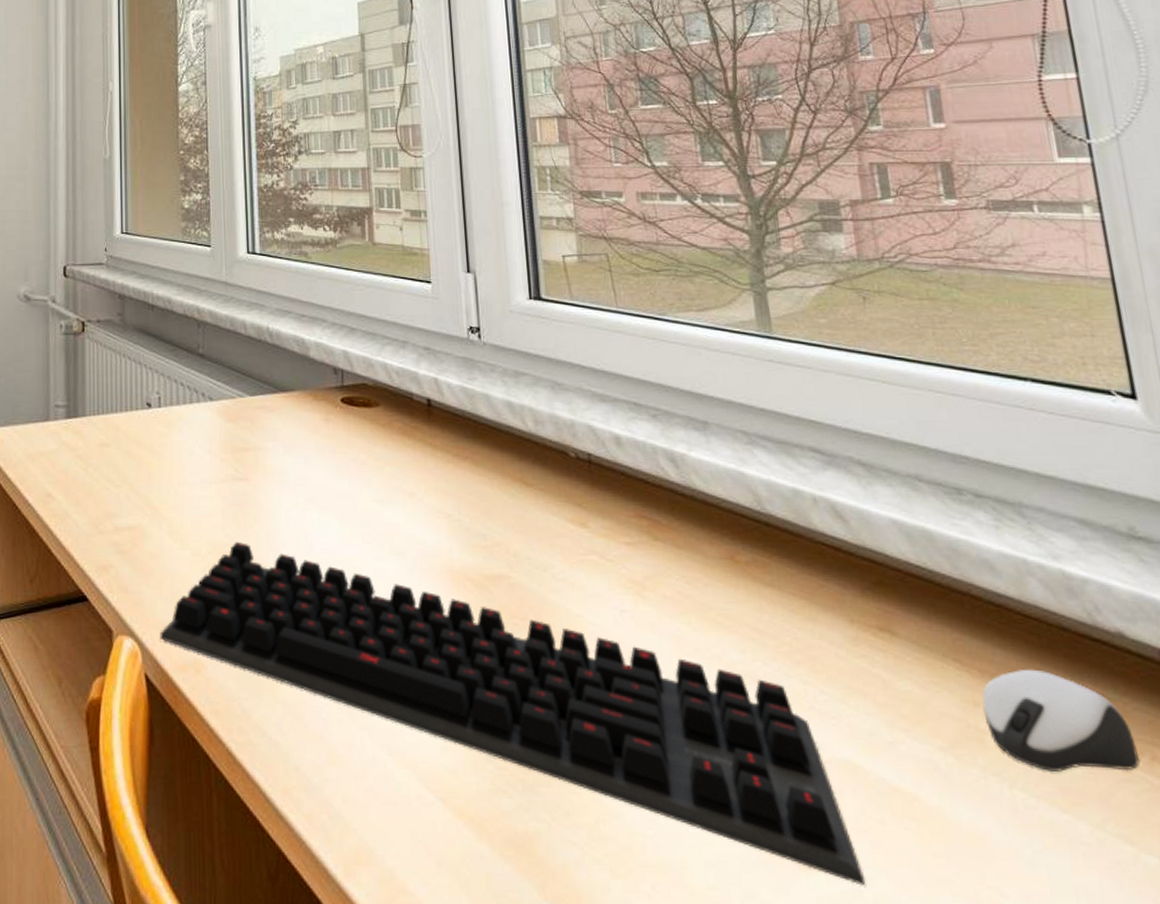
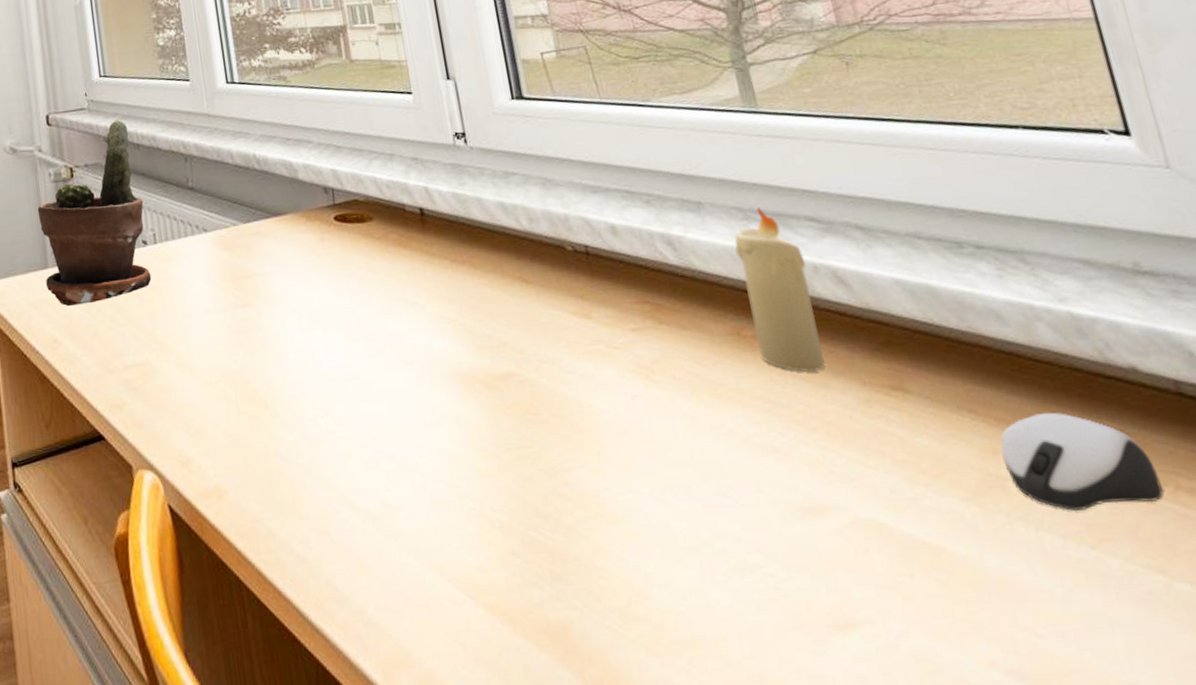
potted plant: none [45,278,152,461] -> present [37,120,152,306]
computer keyboard: present [160,542,865,886] -> none [178,367,900,640]
candle: none [737,433,815,604] -> present [734,207,825,372]

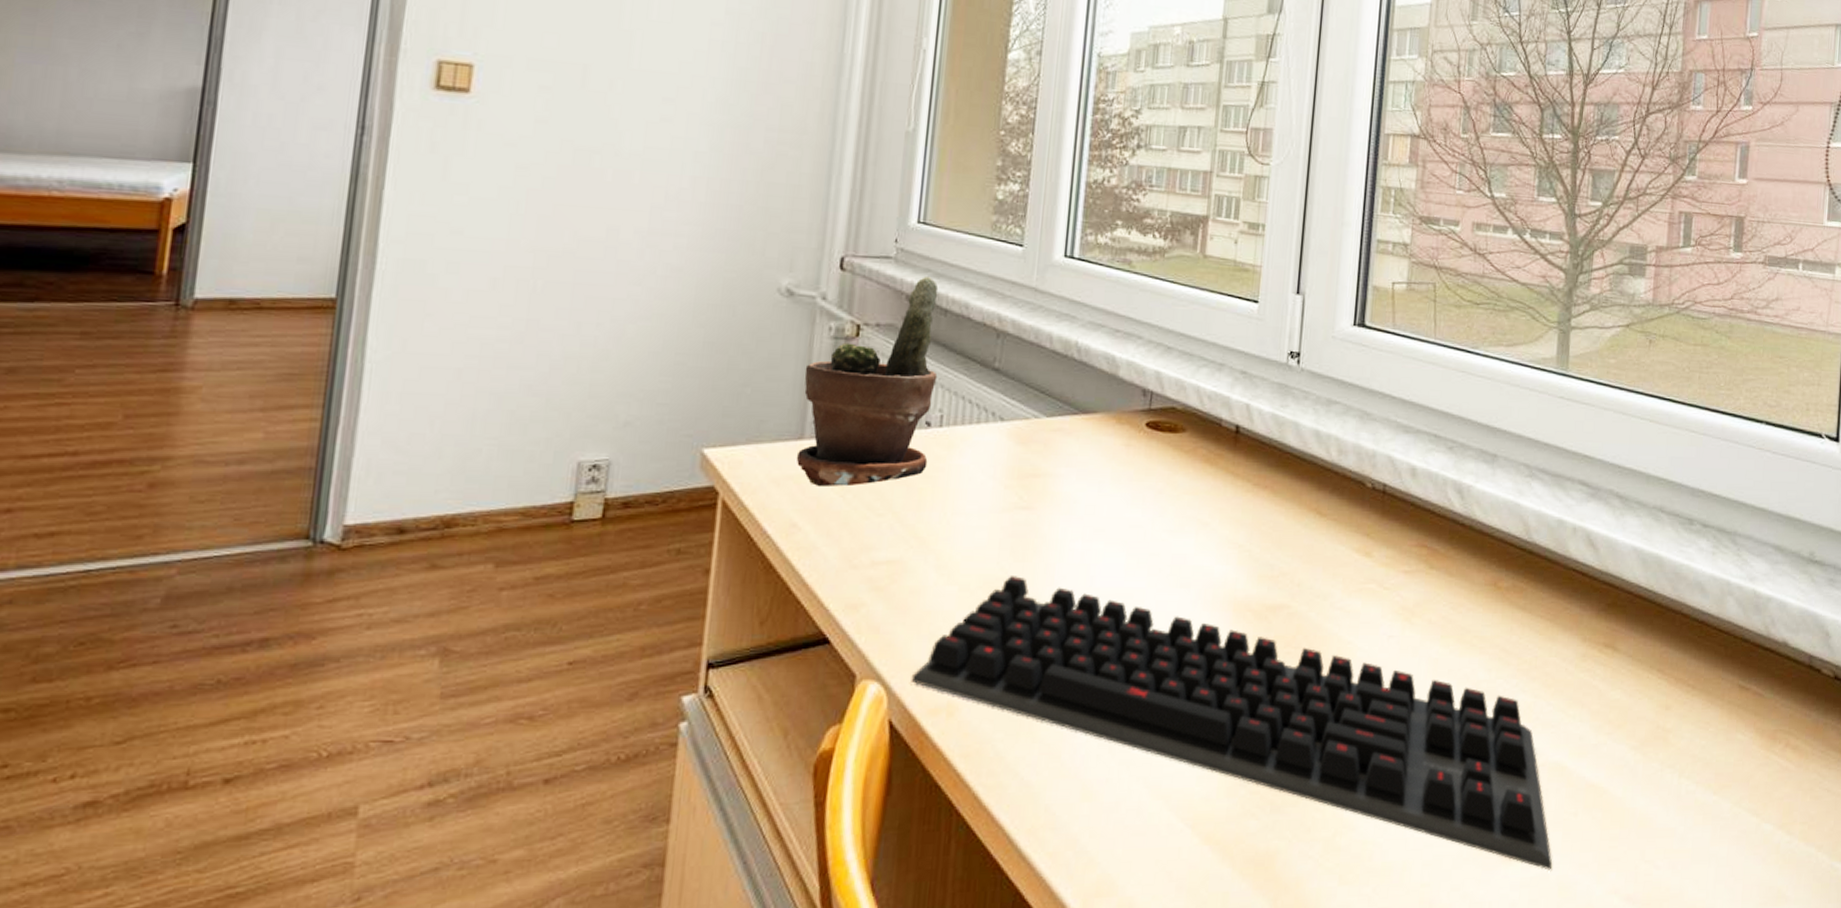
computer keyboard: none [178,367,900,640] -> present [911,576,1552,870]
candle: present [734,207,825,372] -> none [1508,466,1569,625]
computer mouse: present [1000,412,1164,511] -> none [1671,675,1777,761]

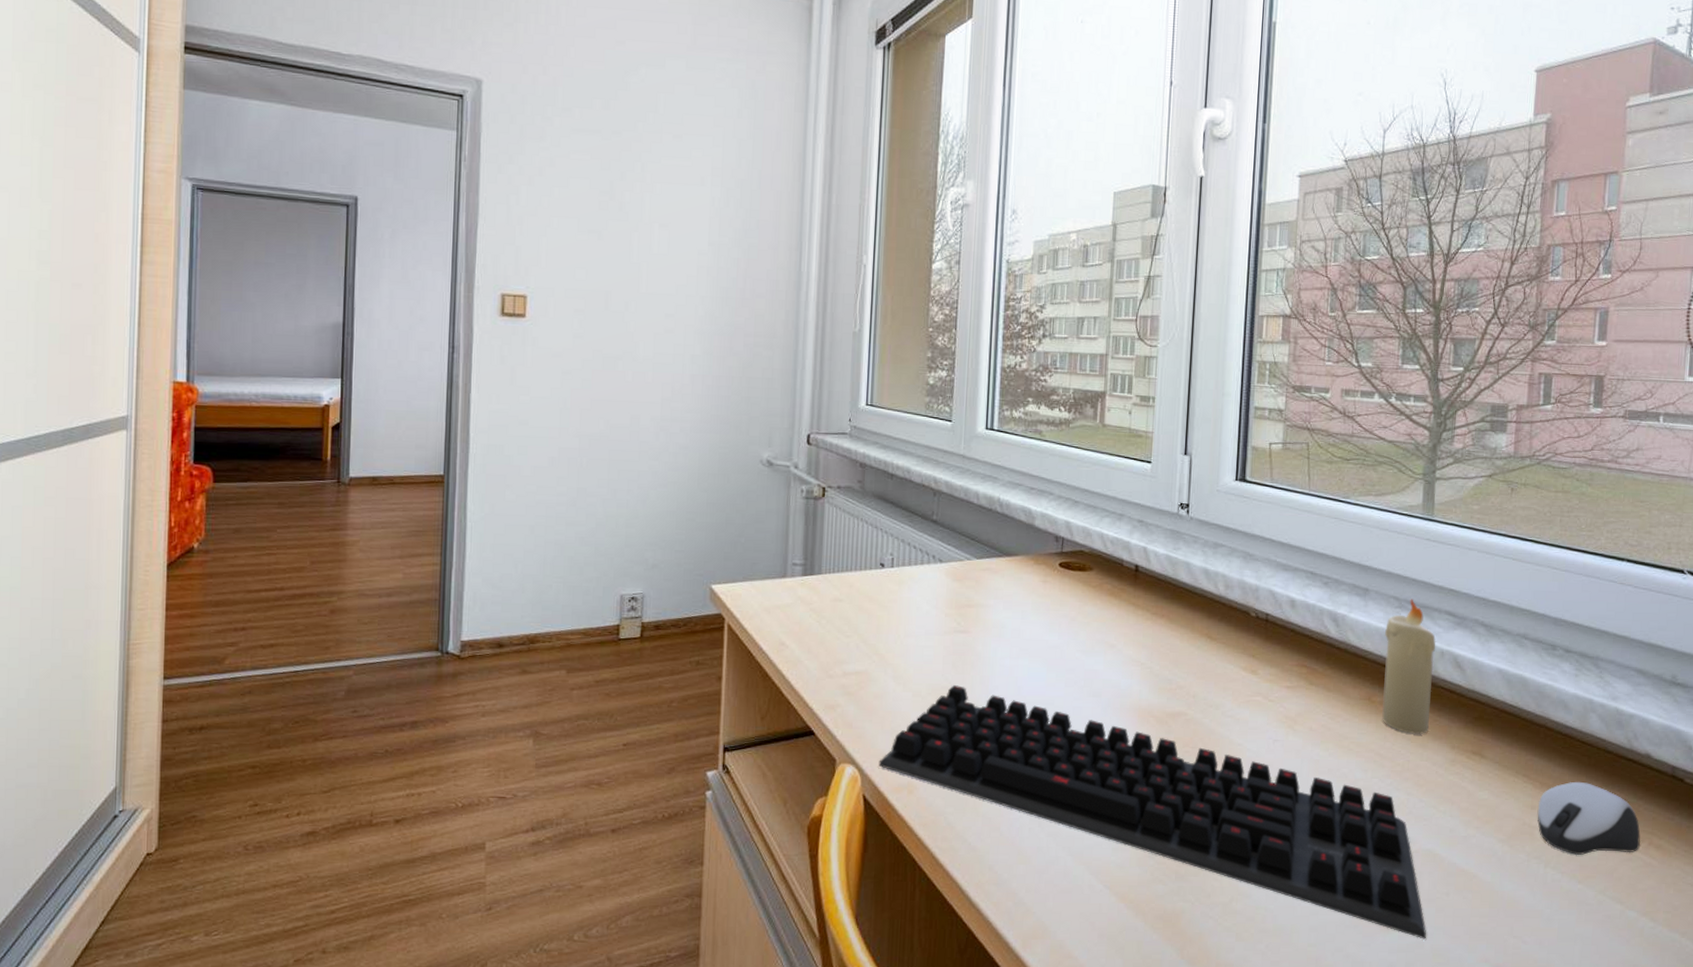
potted plant: present [796,277,939,487] -> none [781,448,888,614]
candle: none [1508,466,1569,625] -> present [1382,599,1436,734]
computer mouse: none [1671,675,1777,761] -> present [1537,781,1641,855]

